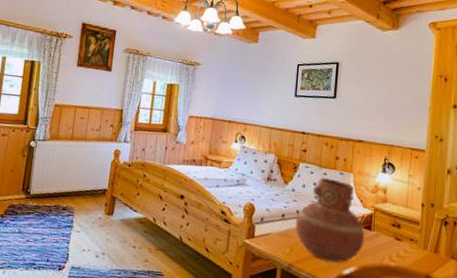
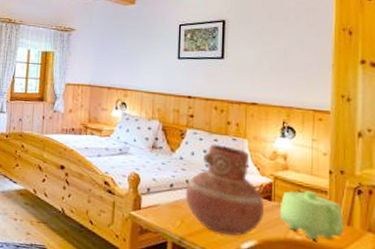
teapot: none [377,221,432,266] -> present [279,190,344,240]

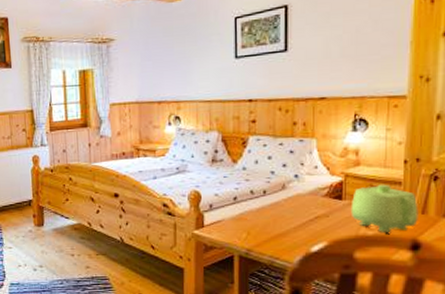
vase: present [185,143,265,236] -> none [250,148,335,241]

